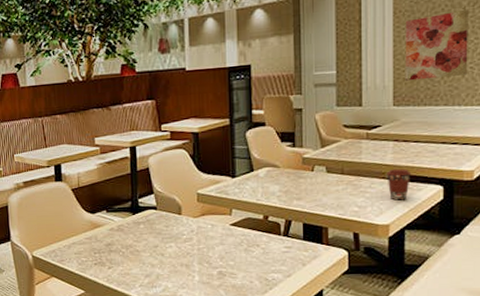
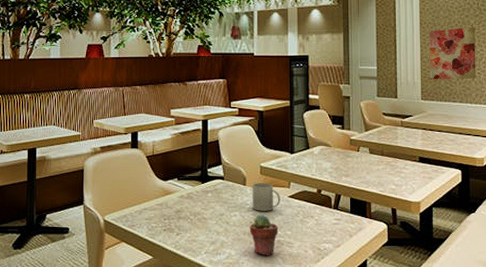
potted succulent: none [186,245,220,288] -> present [249,214,279,256]
mug: none [188,211,221,241] -> present [252,183,280,211]
coffee cup: present [386,169,412,200] -> none [417,154,437,181]

